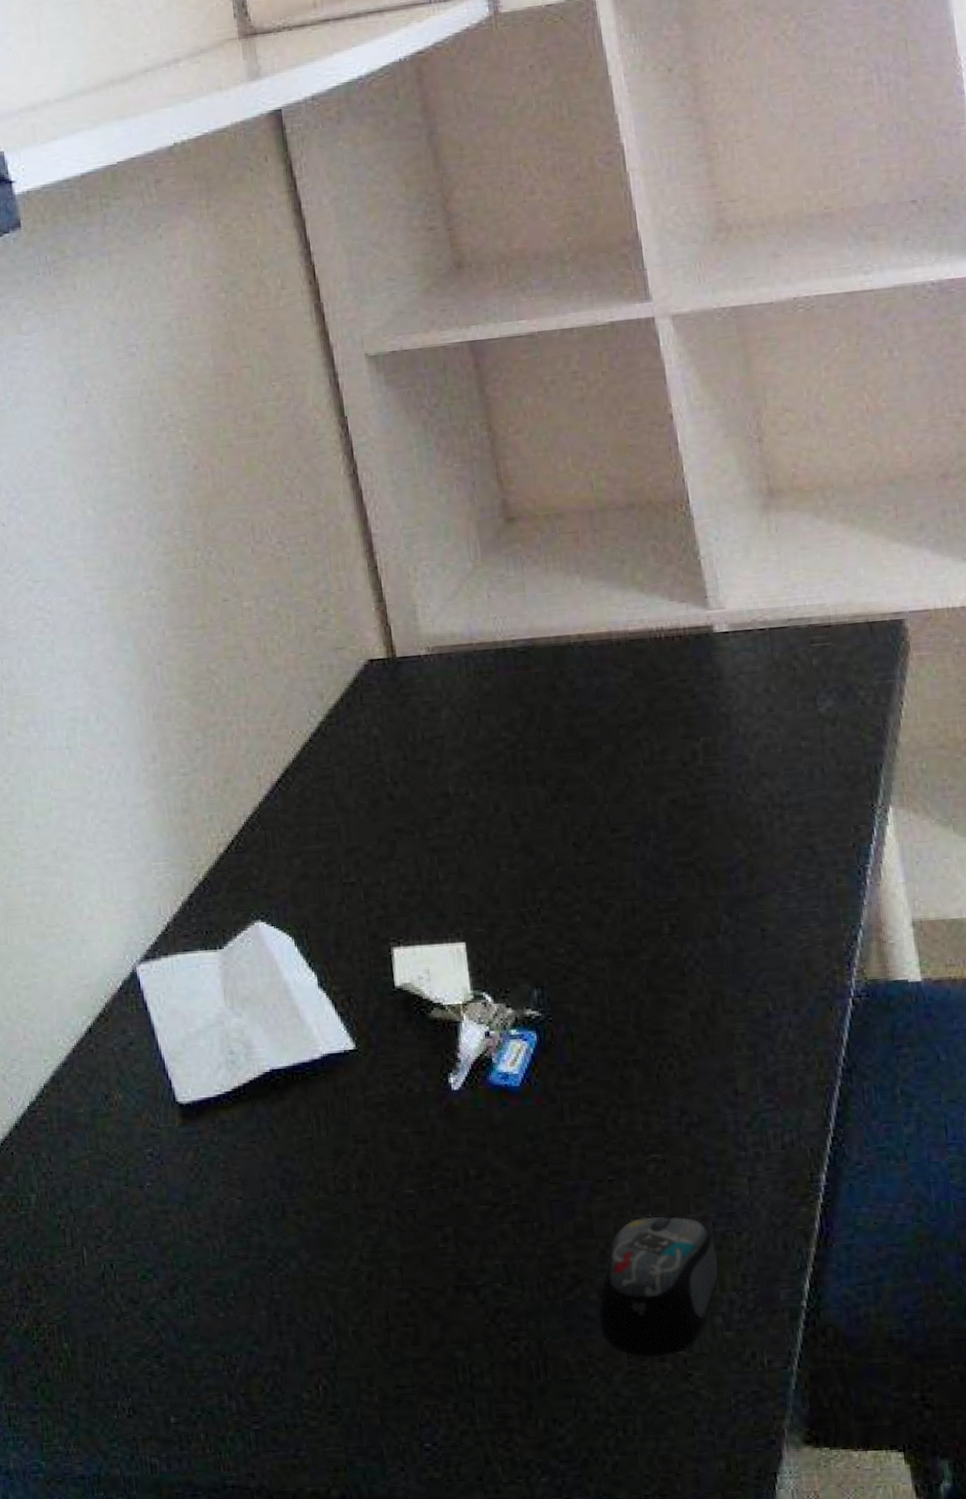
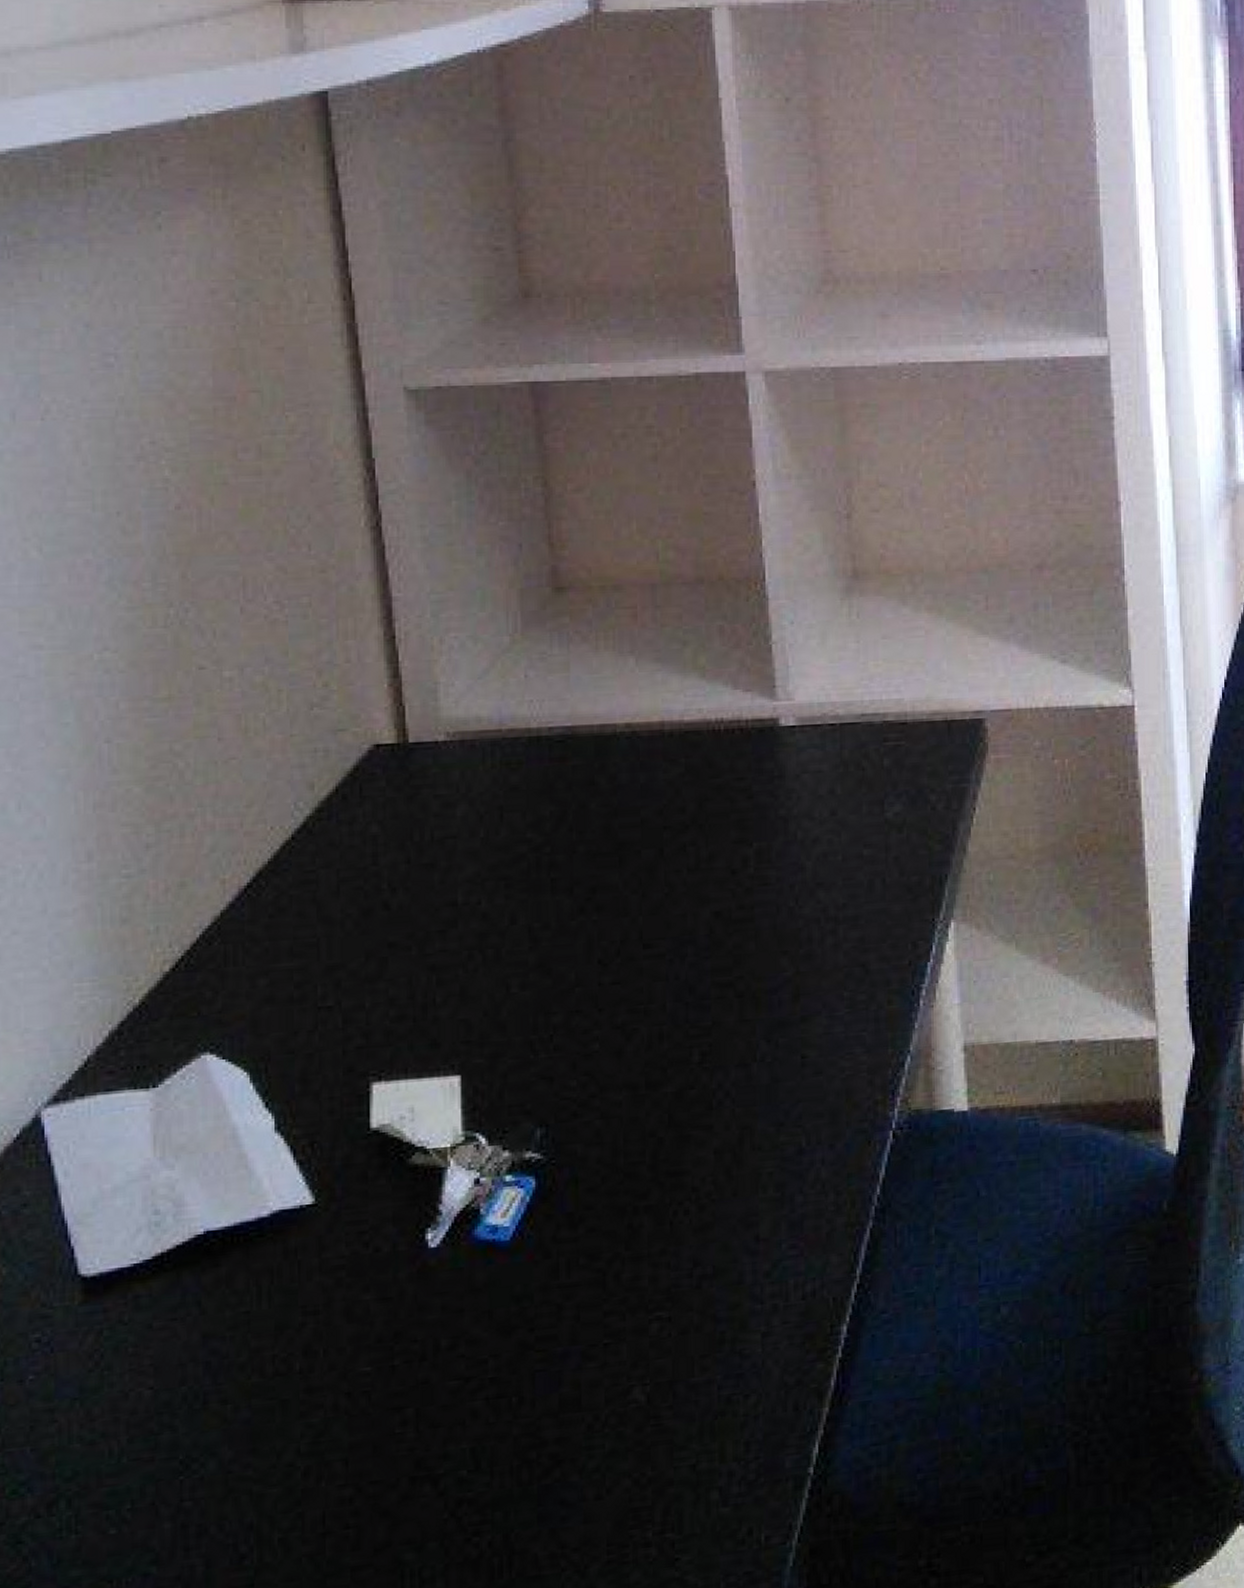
computer mouse: present [598,1216,719,1358] -> none [578,1381,719,1545]

